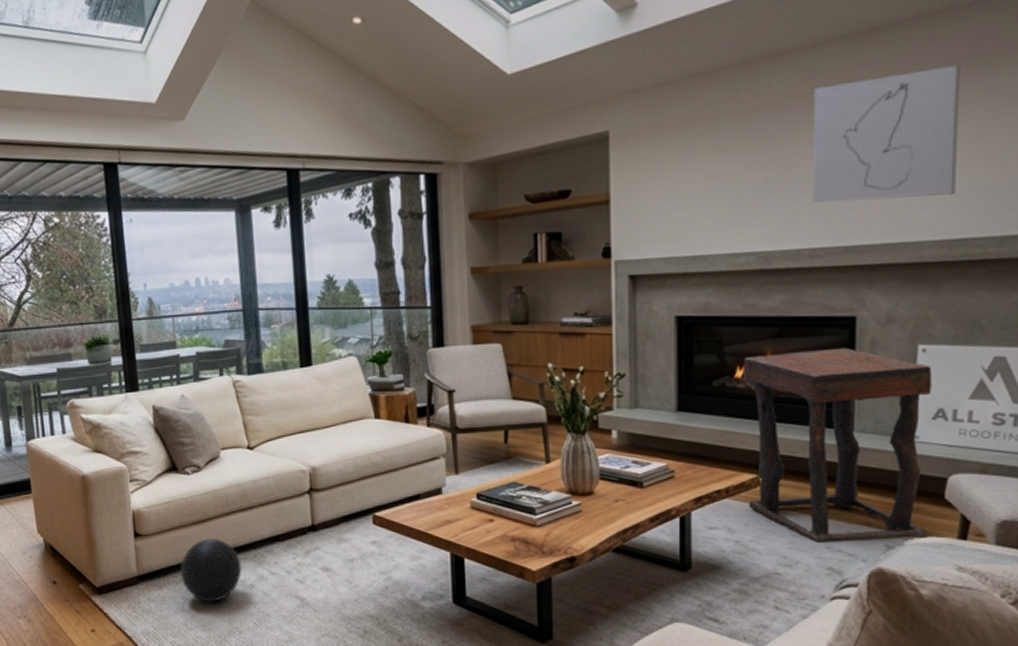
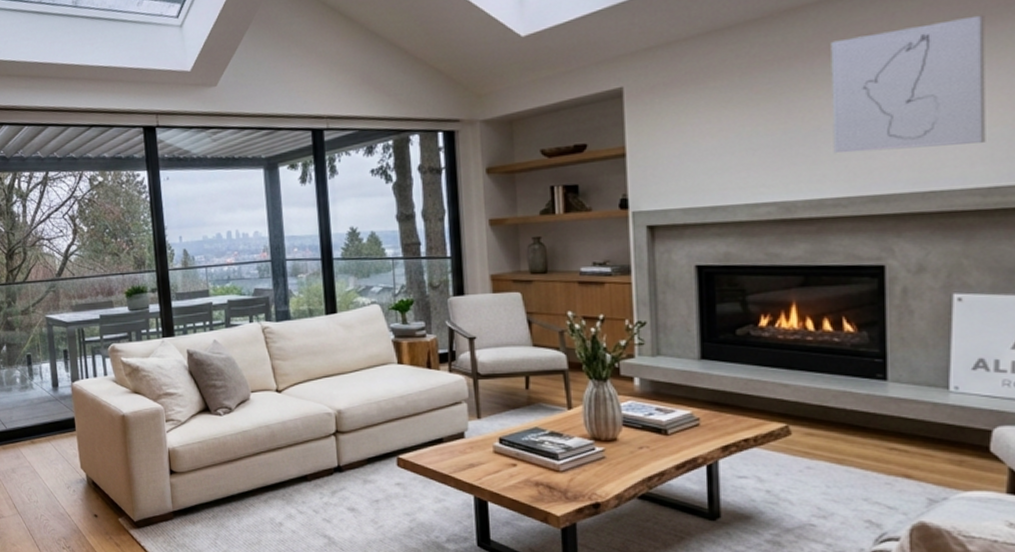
ball: present [180,538,242,602] -> none [212,477,271,538]
side table: present [744,347,932,542] -> none [768,296,971,494]

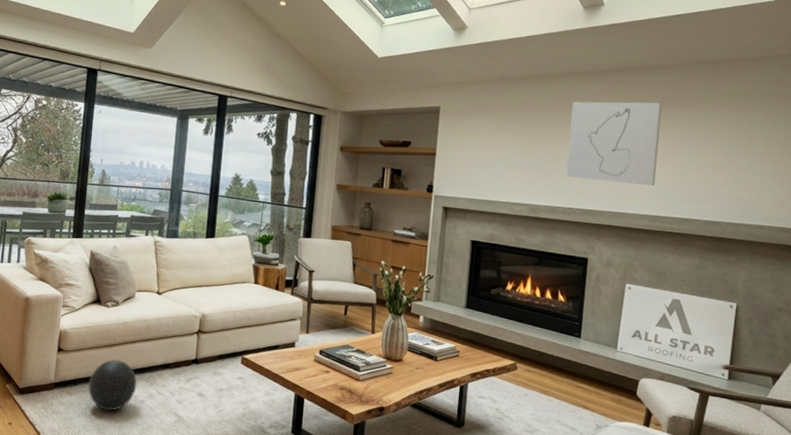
ball: none [212,477,271,538] -> present [88,359,137,411]

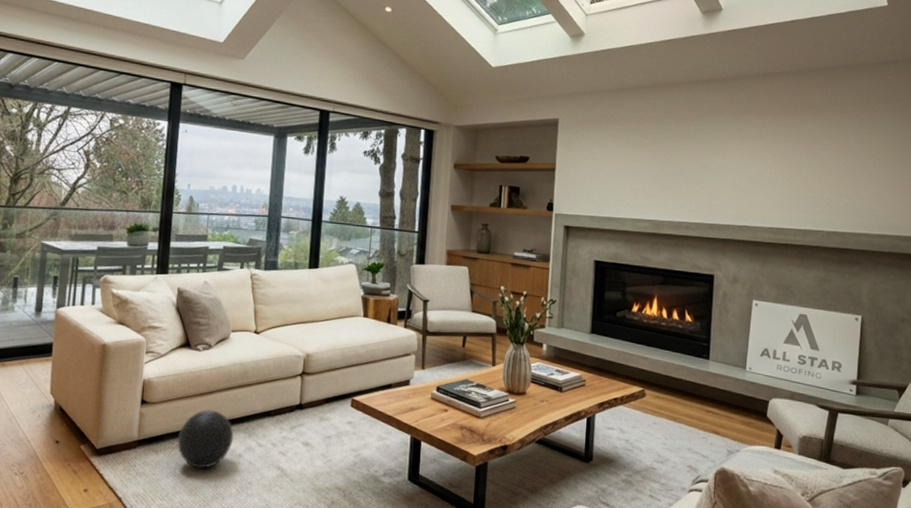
wall art: present [566,101,662,186] -> none [689,110,783,198]

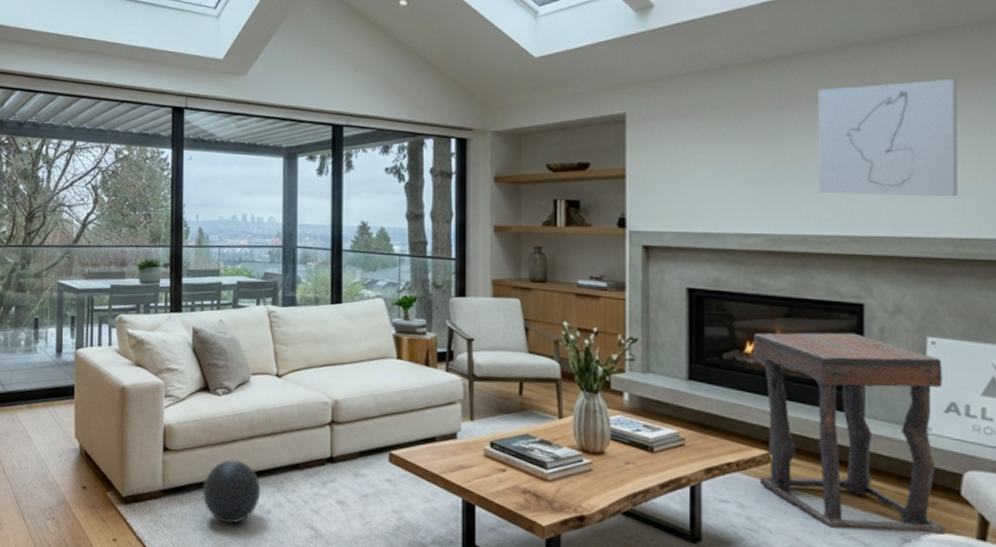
side table: none [636,296,761,446] -> present [754,332,943,533]
wall art: none [689,110,783,198] -> present [818,78,958,197]

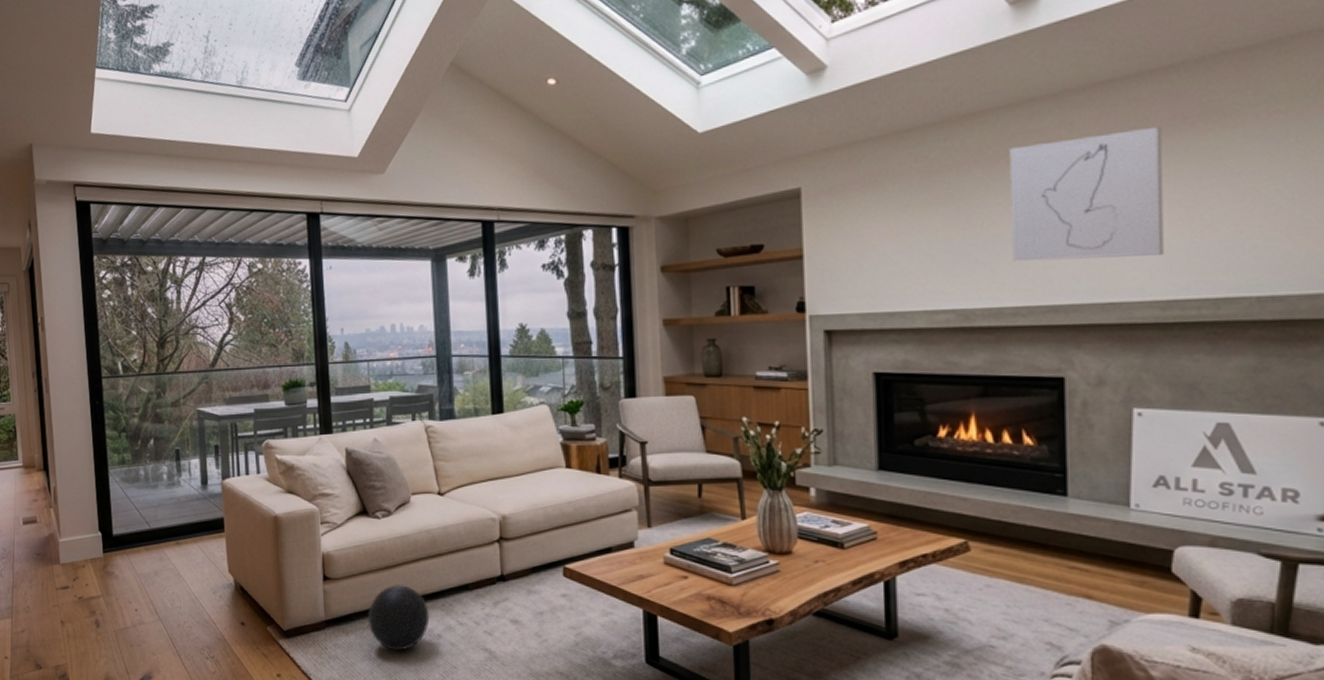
side table: present [754,332,943,533] -> none [947,409,1153,615]

